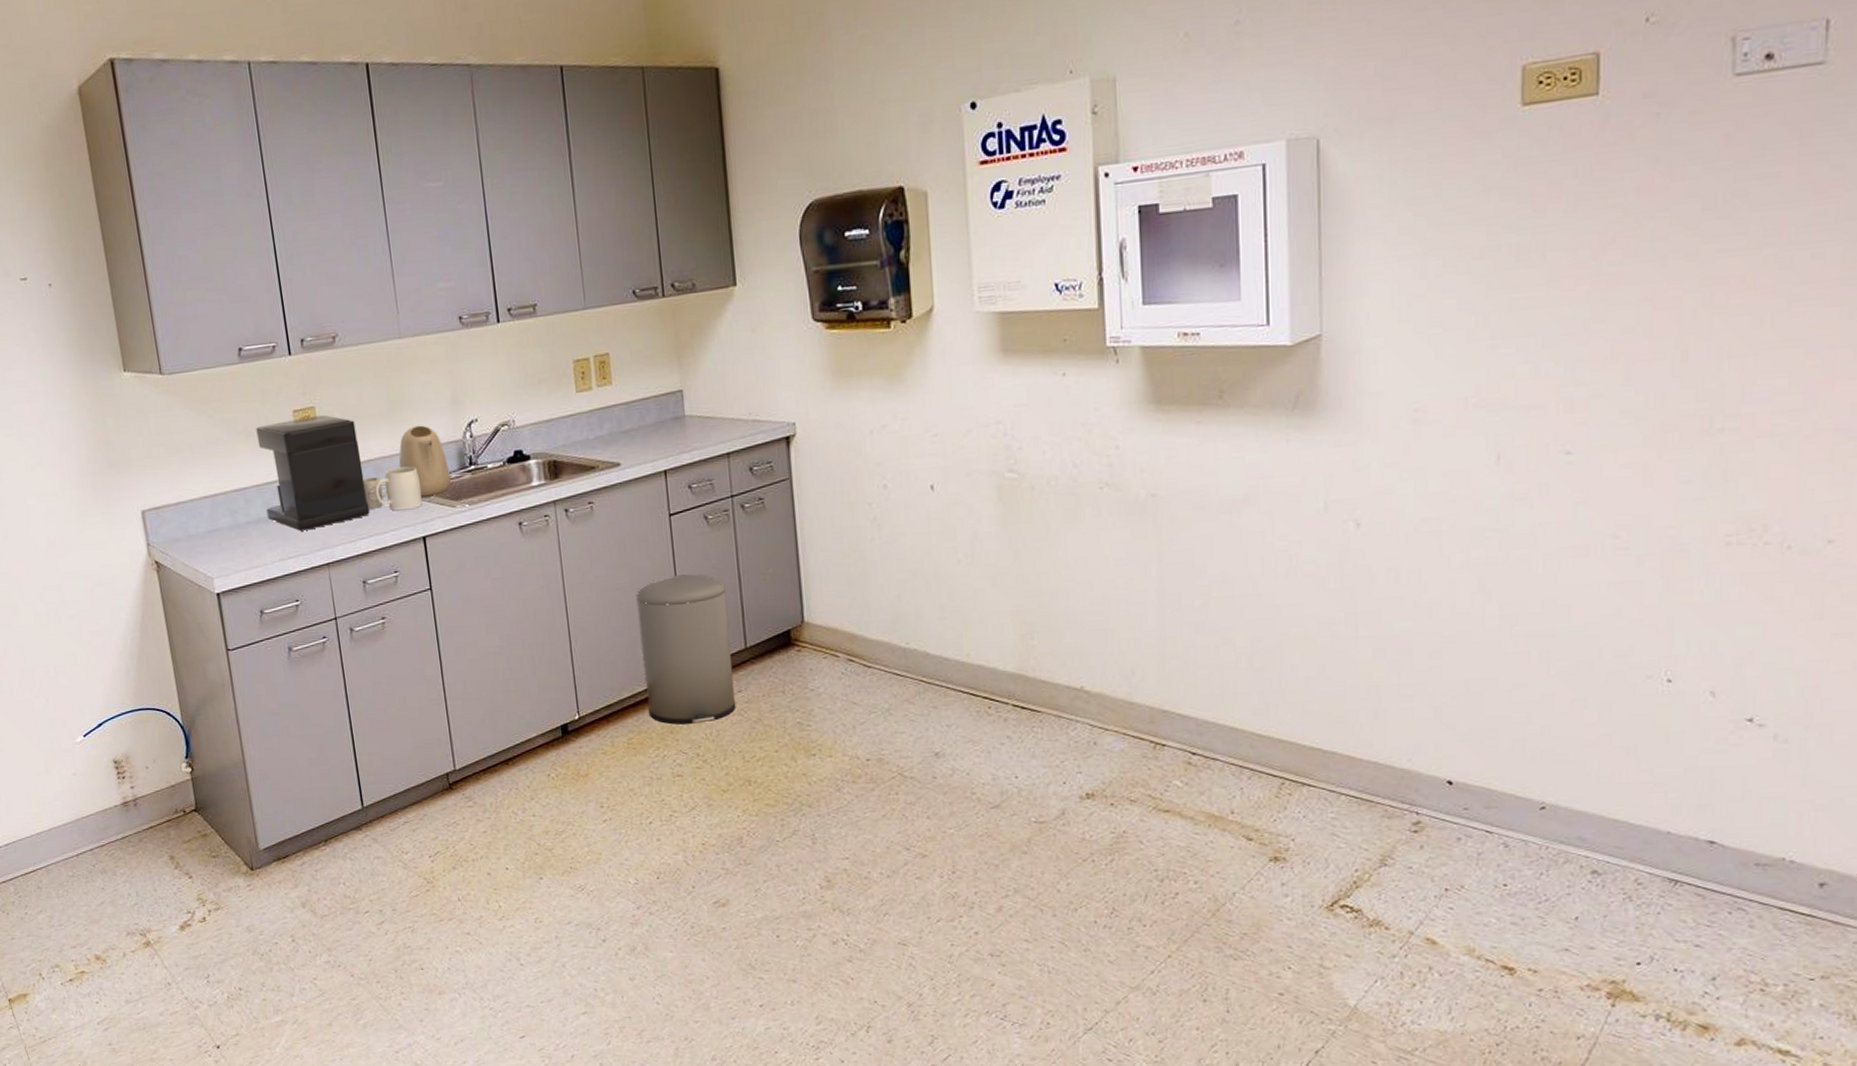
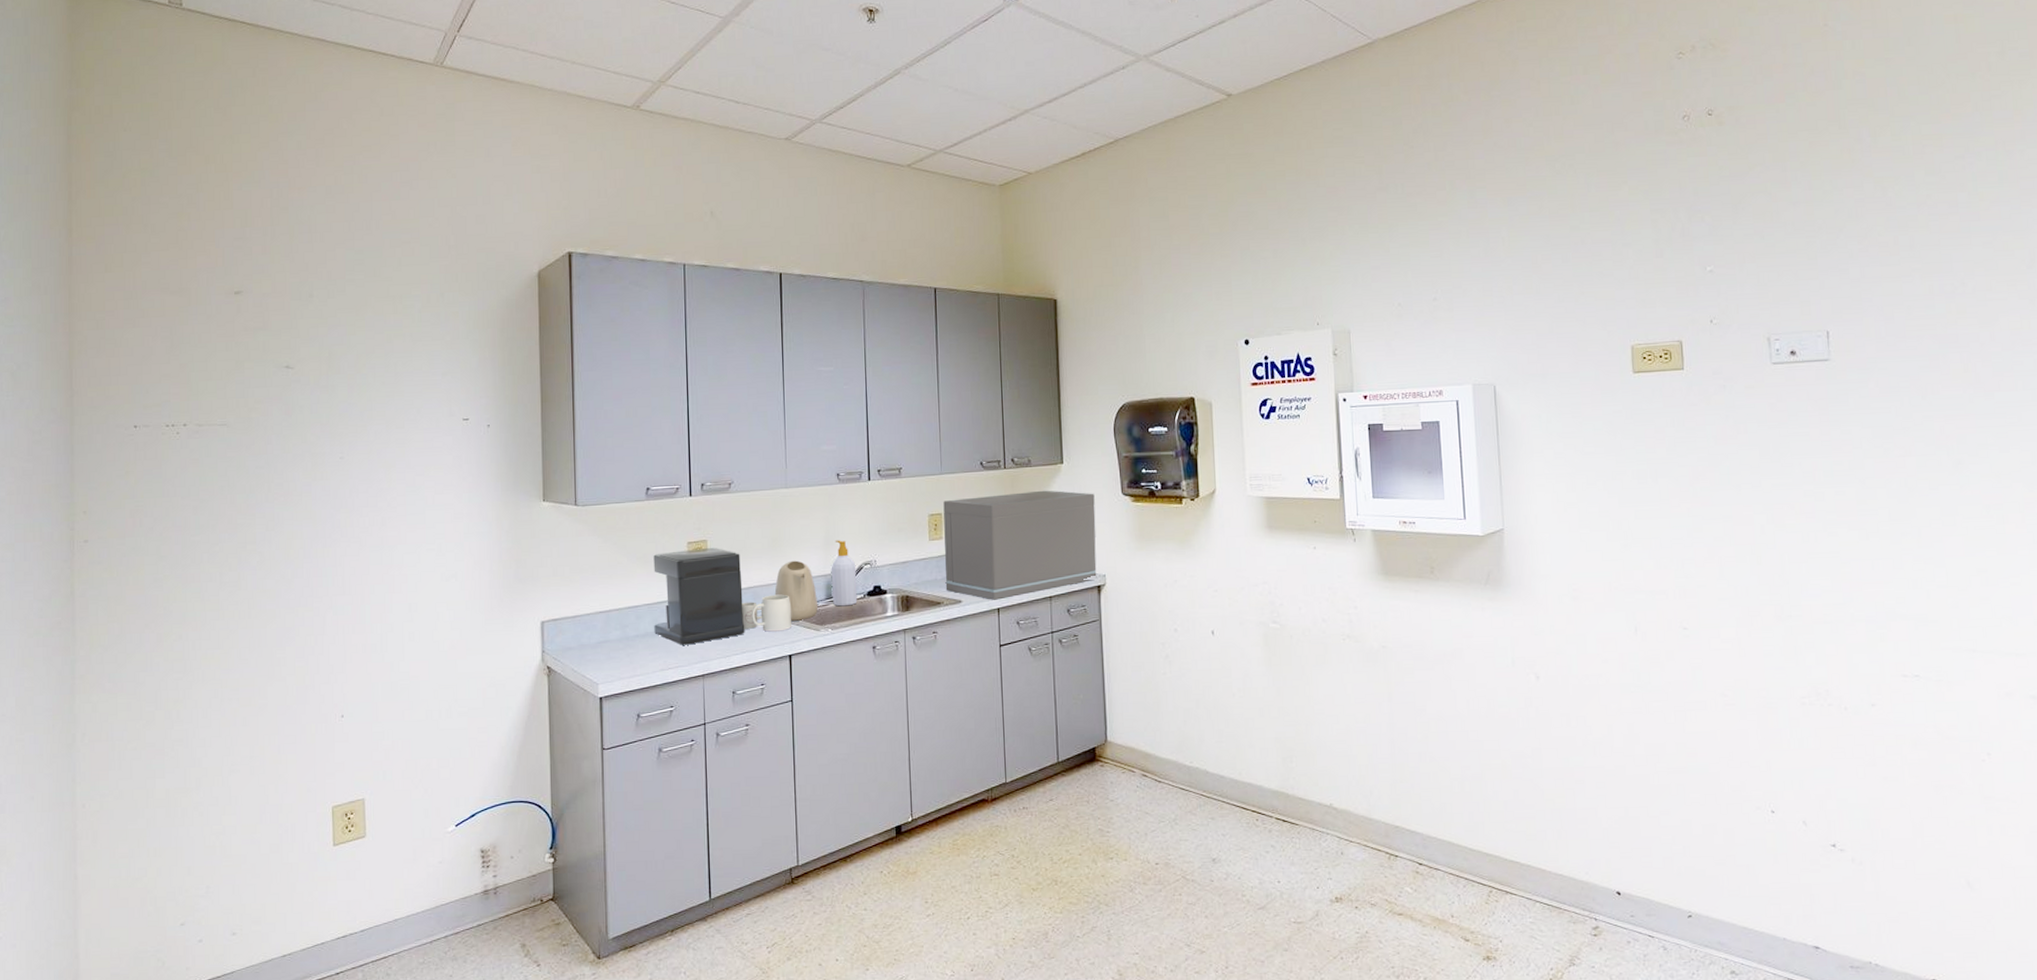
soap bottle: none [462,398,497,478] -> present [832,540,858,607]
microwave: none [590,321,785,461] -> present [943,490,1097,600]
pedal bin: present [637,574,736,725] -> none [969,696,1048,828]

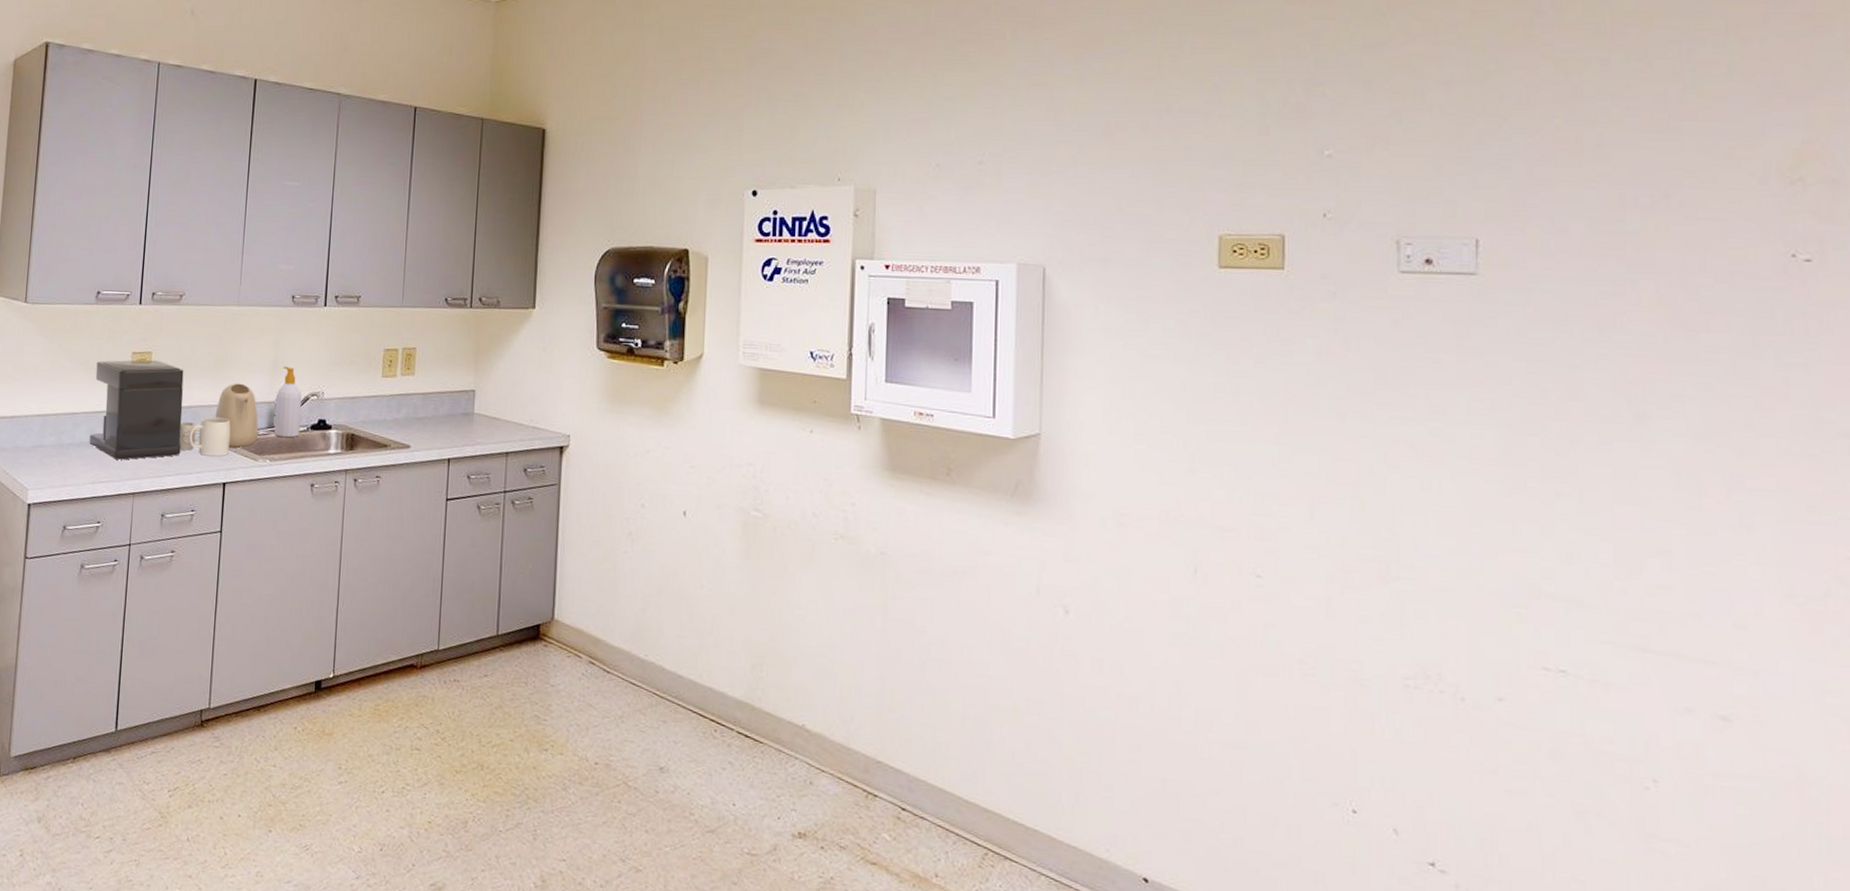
microwave: present [943,490,1097,600] -> none [394,335,566,450]

